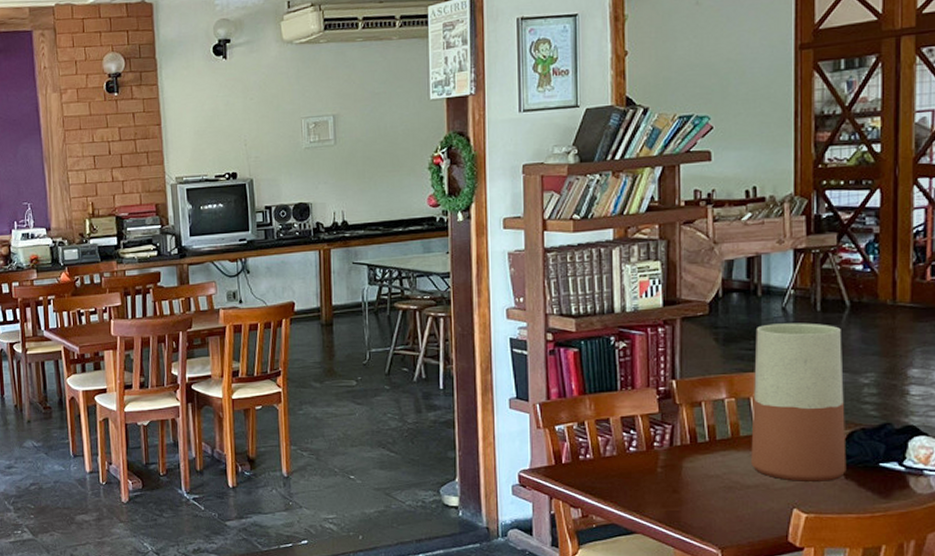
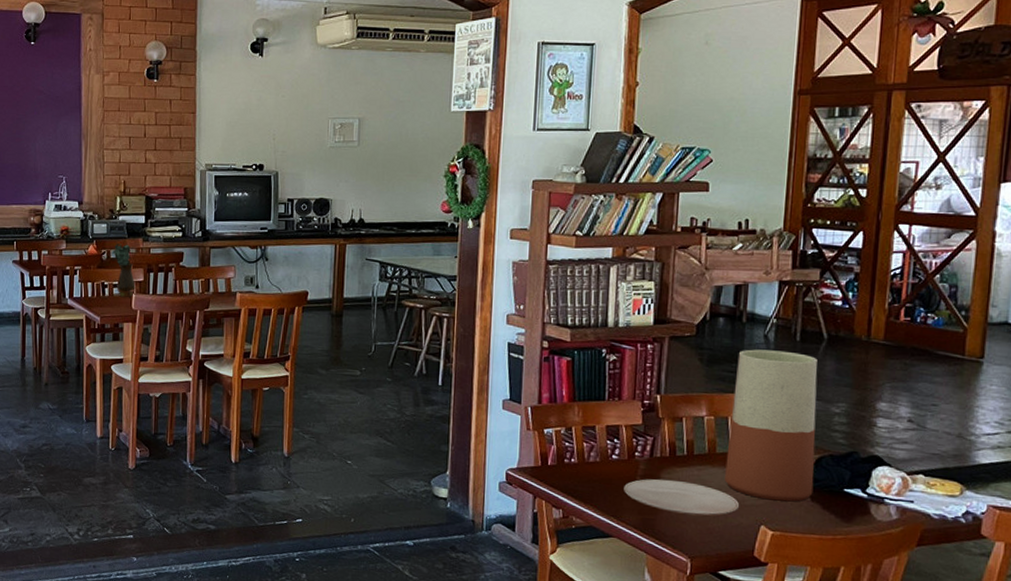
vase: none [86,266,113,325] -> present [112,241,136,298]
plate: none [645,468,770,503] -> present [624,479,740,516]

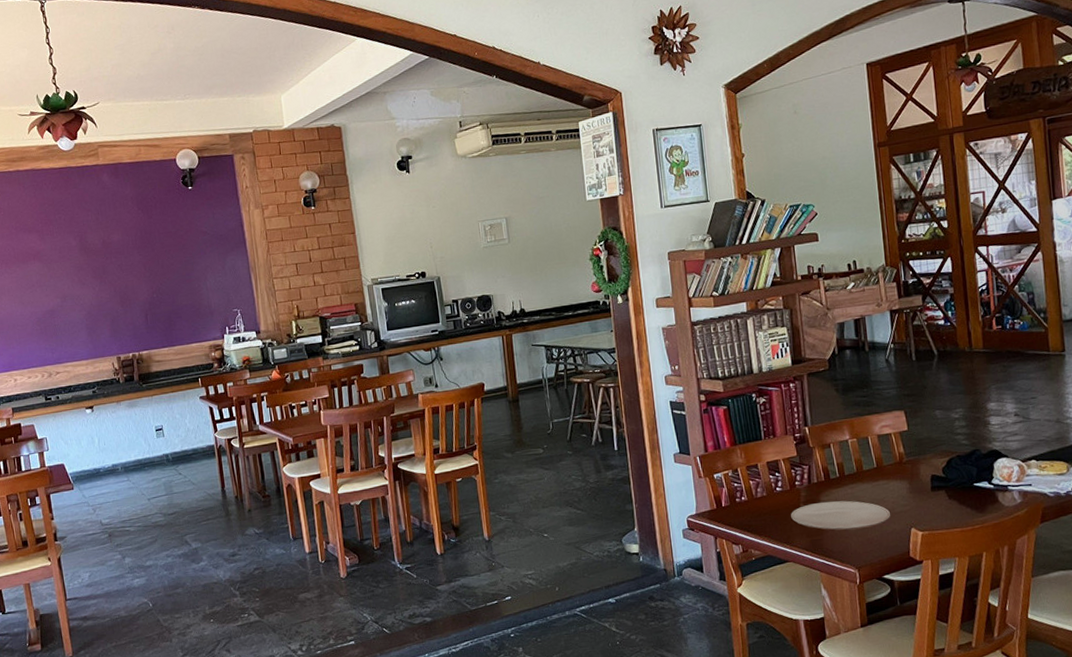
vase: present [112,241,136,298] -> none [295,363,322,416]
vase: present [725,349,818,502] -> none [867,371,949,505]

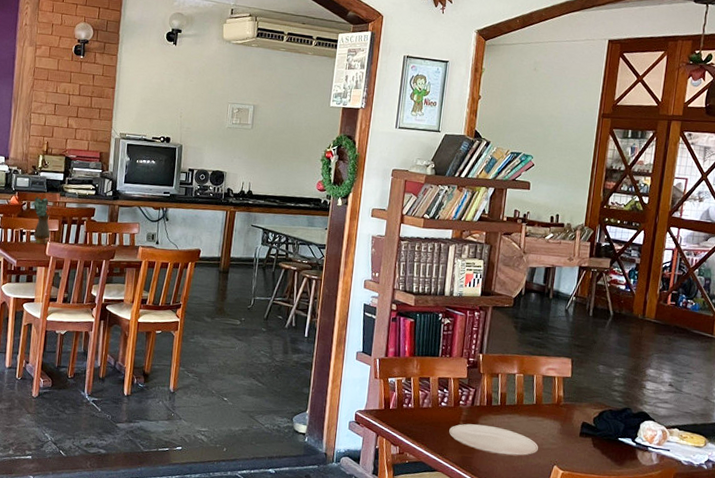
vase: none [295,363,322,416] -> present [32,194,51,245]

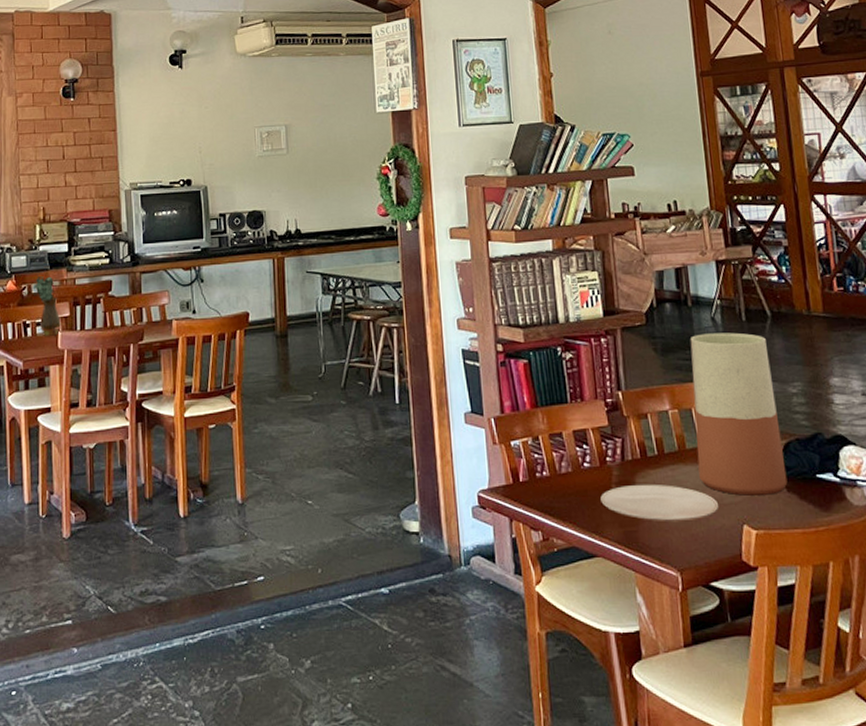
vase: none [528,320,604,447] -> present [690,332,788,496]

